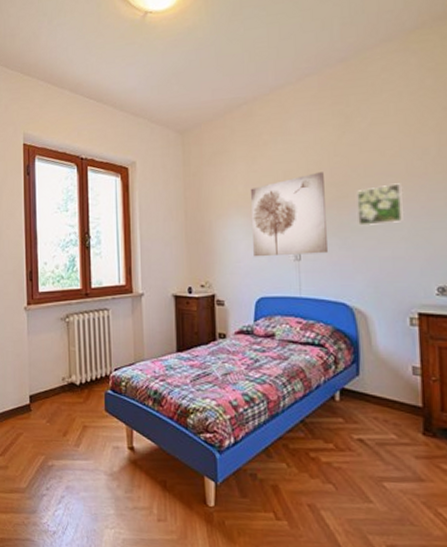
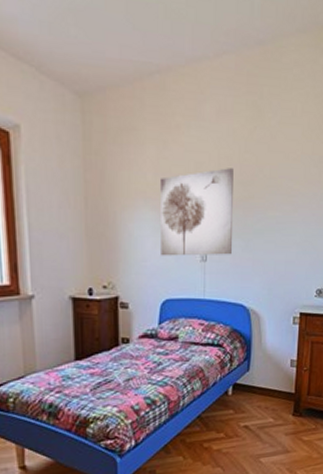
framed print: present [356,183,405,227] -> none [259,188,300,230]

